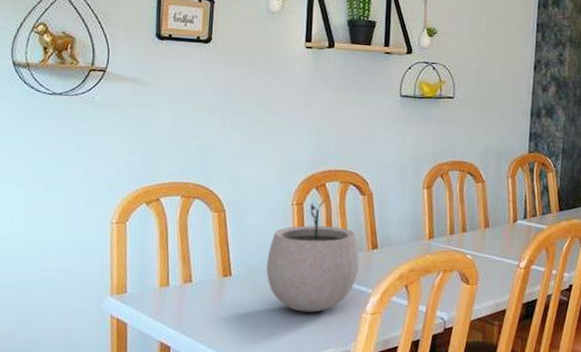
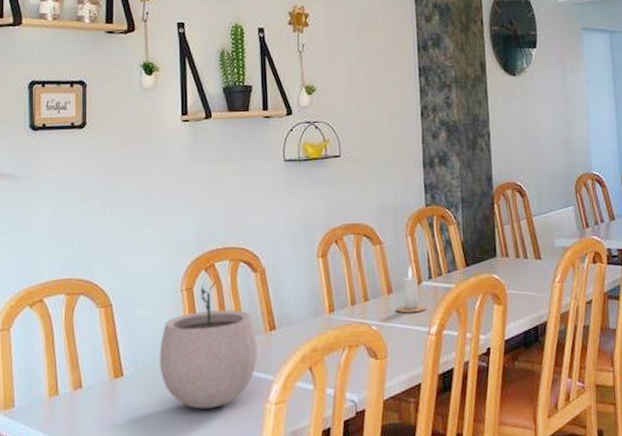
candle: none [491,205,519,247] -> present [396,266,427,313]

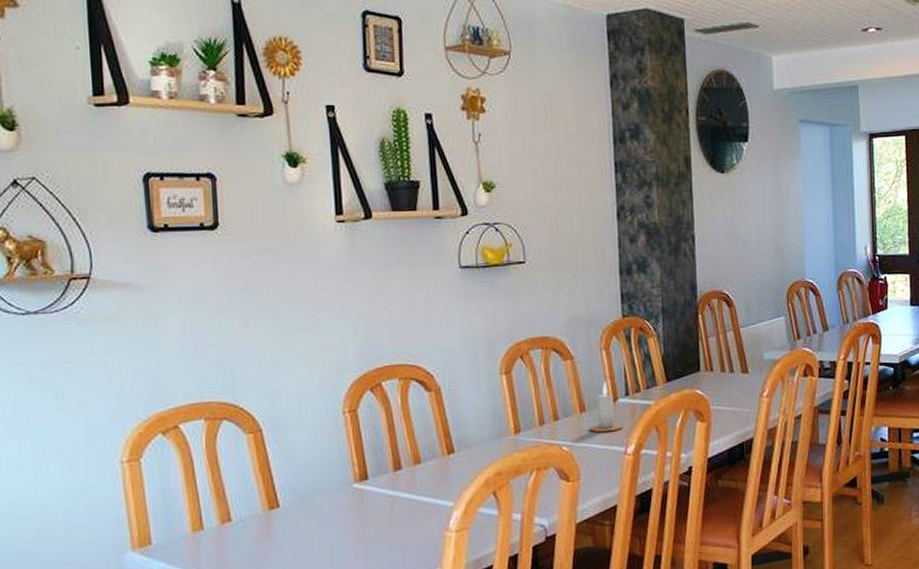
plant pot: present [159,282,257,409] -> none [320,403,434,540]

